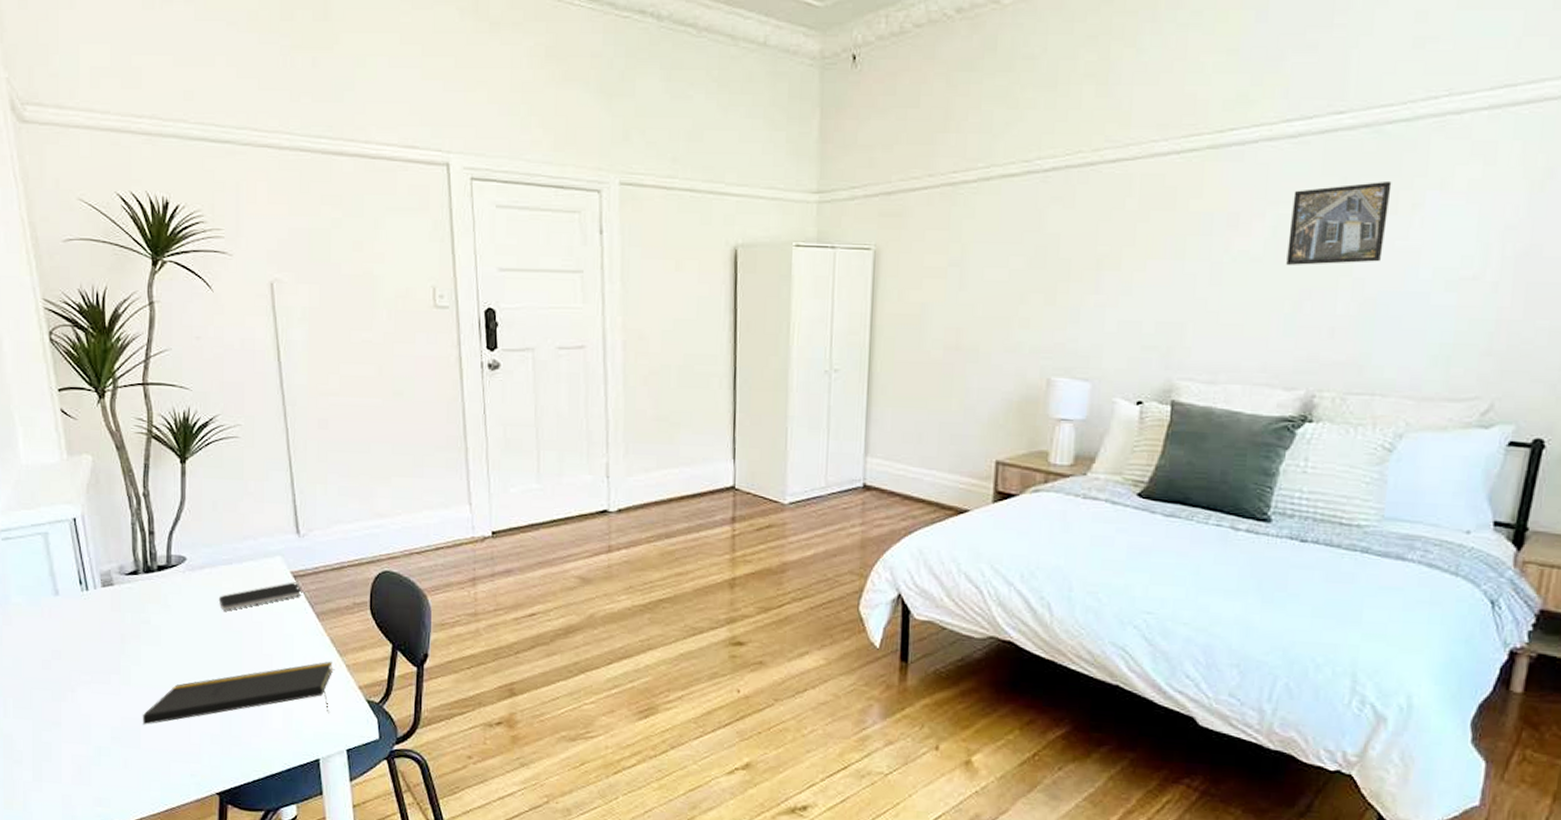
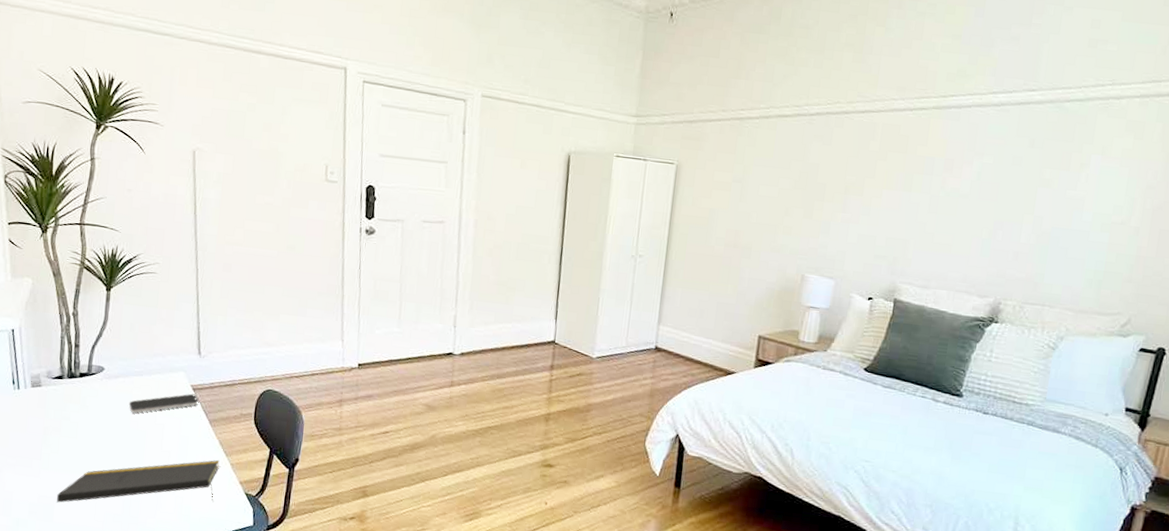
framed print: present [1286,182,1392,265] -> none [986,145,1067,205]

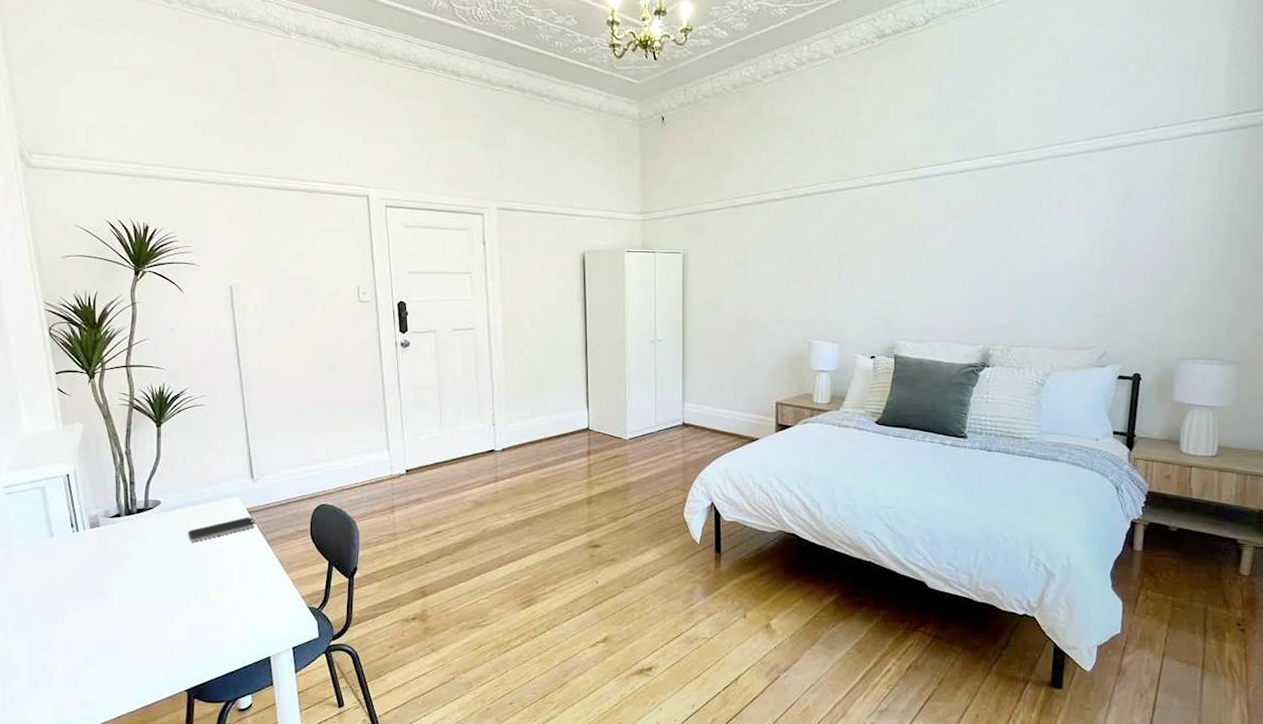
notepad: present [56,459,220,503] -> none [123,577,281,638]

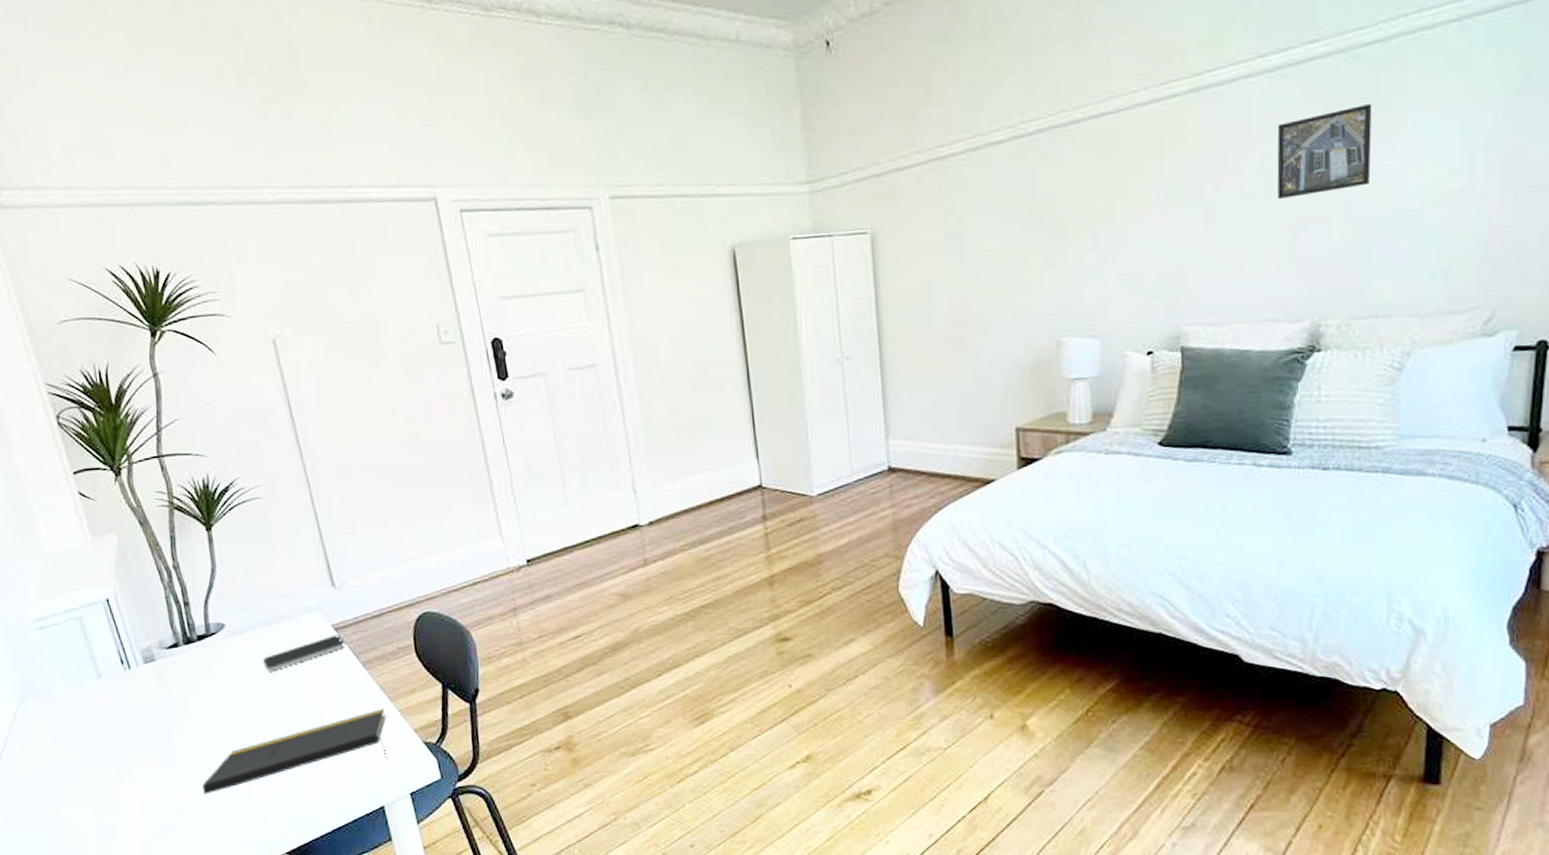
notepad: none [123,577,281,638] -> present [201,708,388,795]
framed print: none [964,202,1029,259] -> present [1277,104,1372,199]

